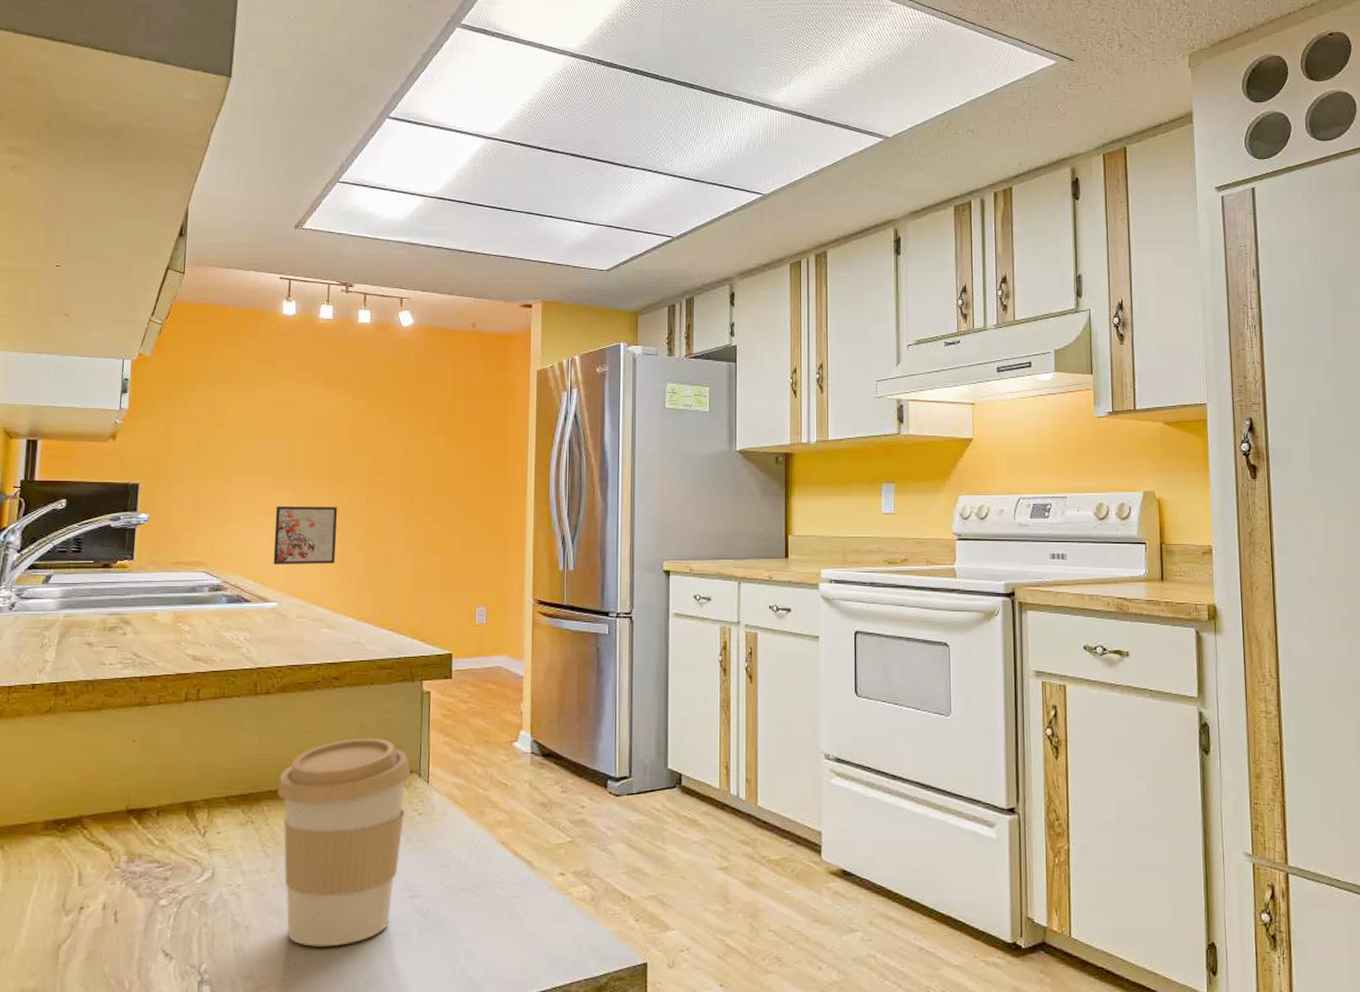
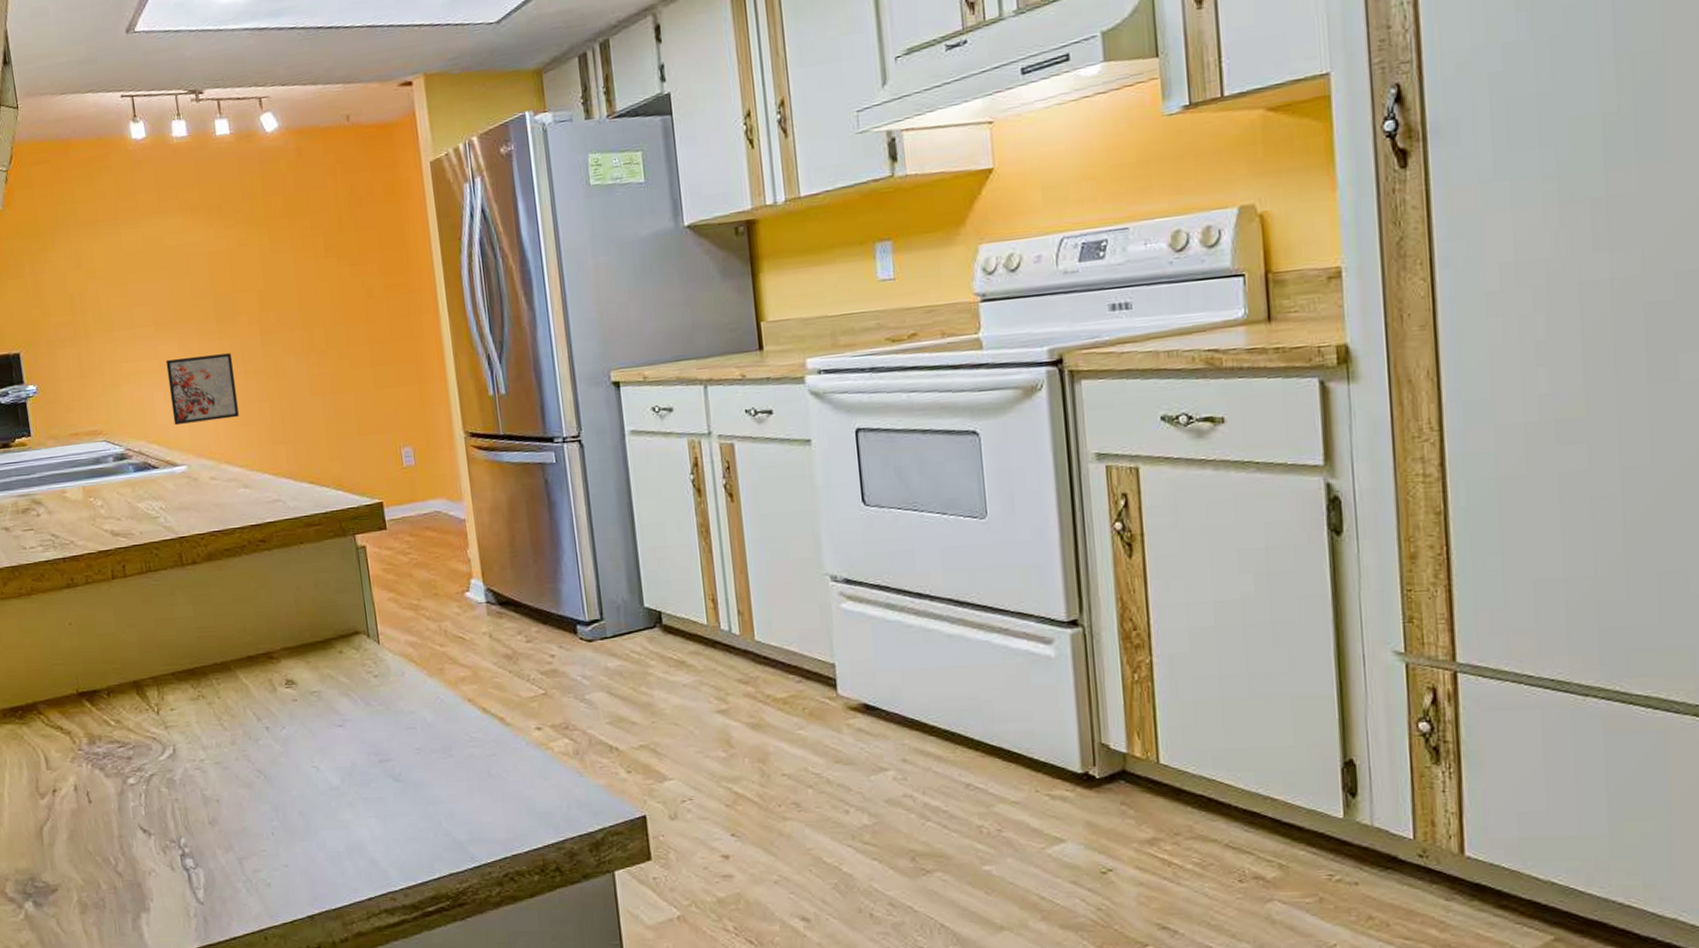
coffee cup: present [277,737,411,947] -> none [222,600,362,816]

